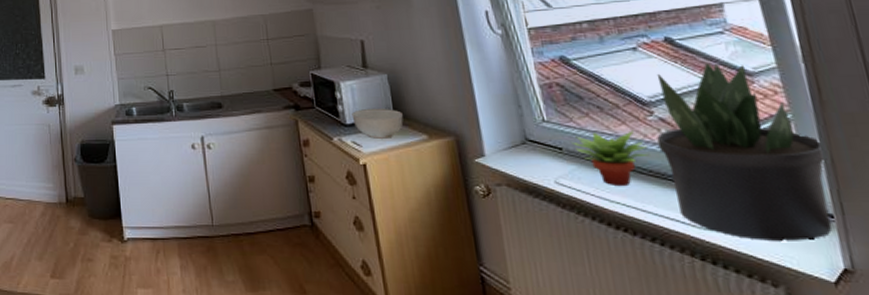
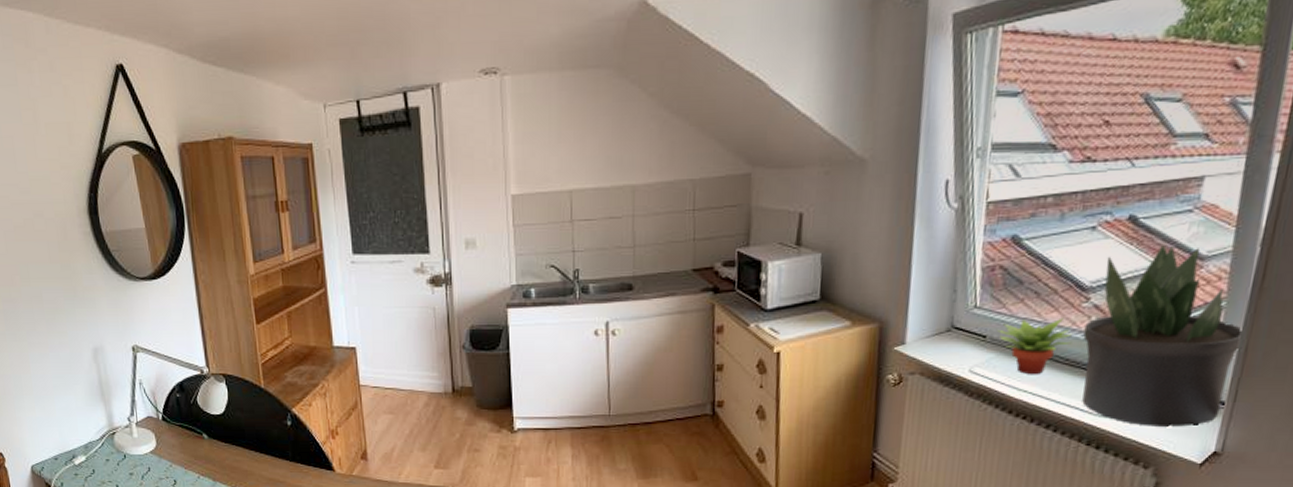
bowl: present [351,108,404,139] -> none [774,291,829,325]

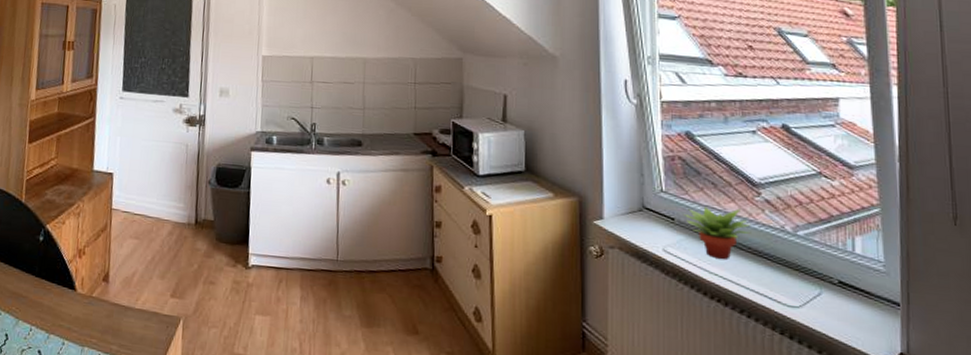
planter: present [1082,245,1242,427] -> none [760,153,904,325]

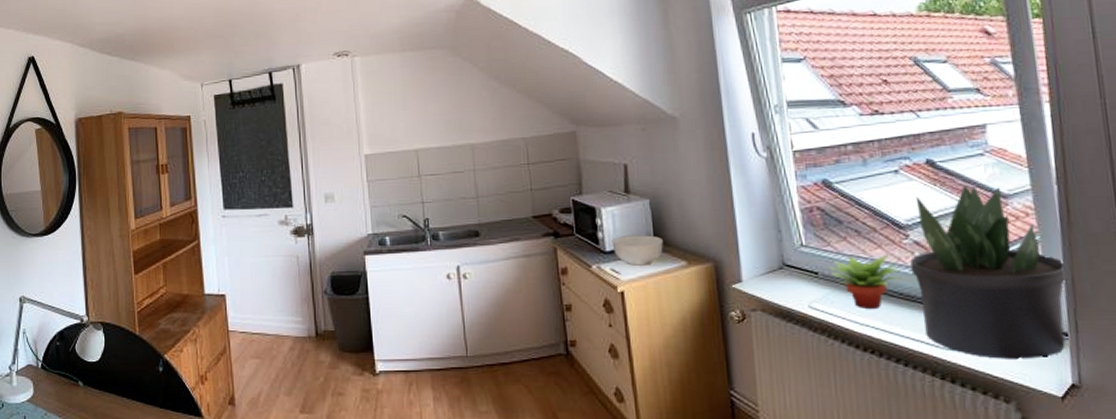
bowl: none [485,162,533,193] -> present [611,234,663,266]
planter: none [760,153,904,325] -> present [910,185,1069,359]

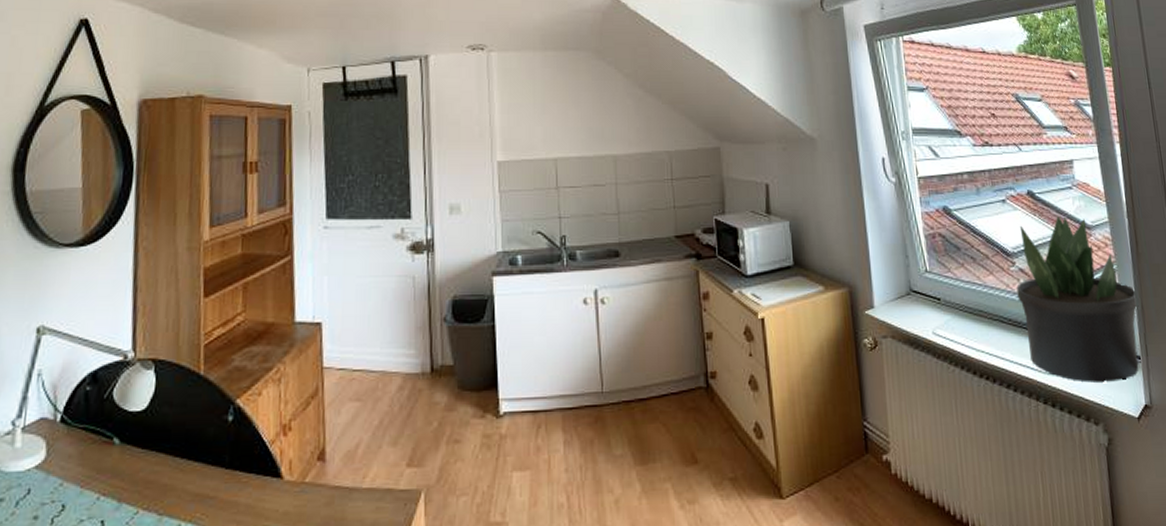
bowl: present [611,234,663,266] -> none [753,257,802,291]
succulent plant: present [826,254,902,308] -> none [947,280,1010,334]

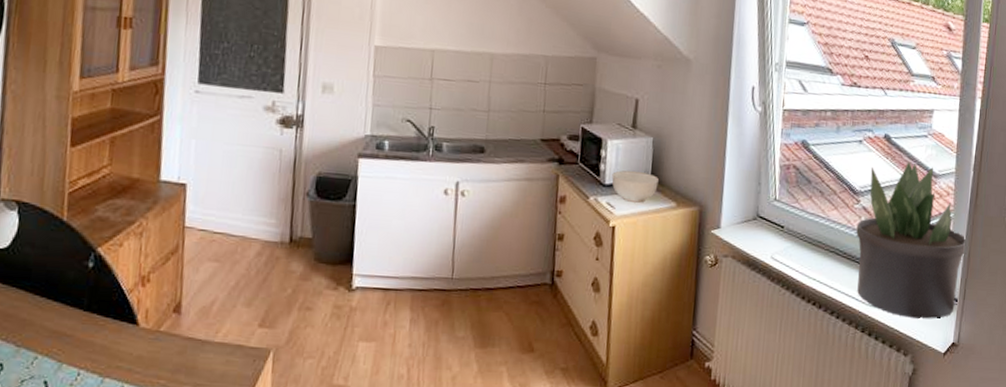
bowl: none [753,257,802,291] -> present [611,170,659,203]

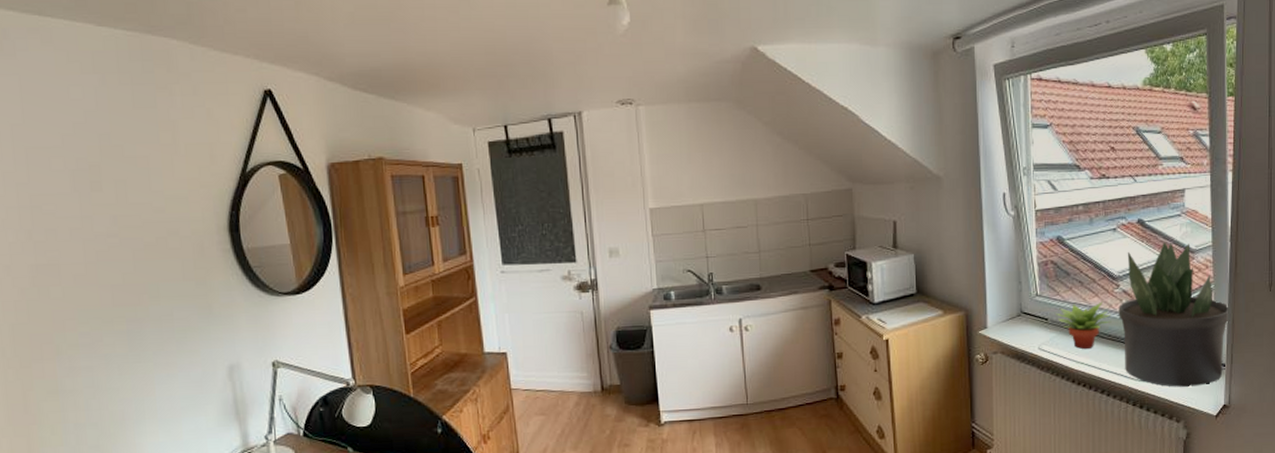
bowl: present [611,170,659,203] -> none [880,286,924,316]
succulent plant: none [791,214,849,264] -> present [1054,301,1111,349]

